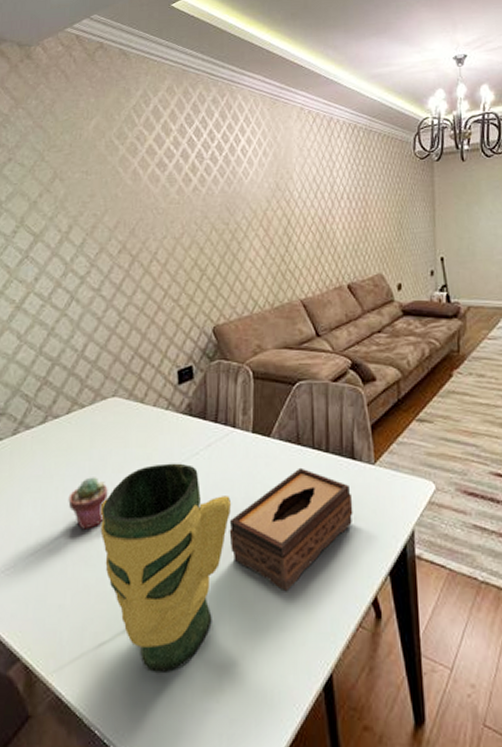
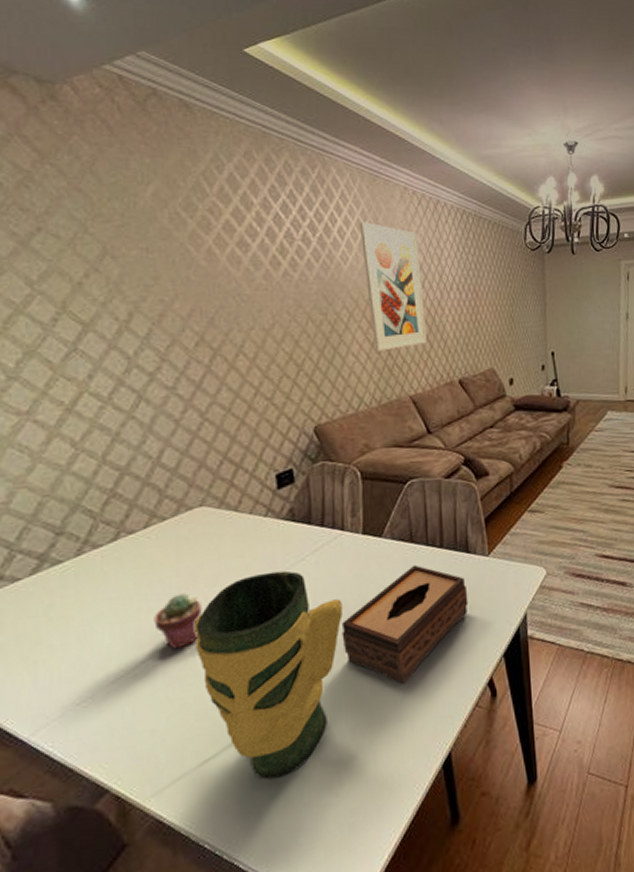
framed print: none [260,140,319,258] -> present [359,222,428,352]

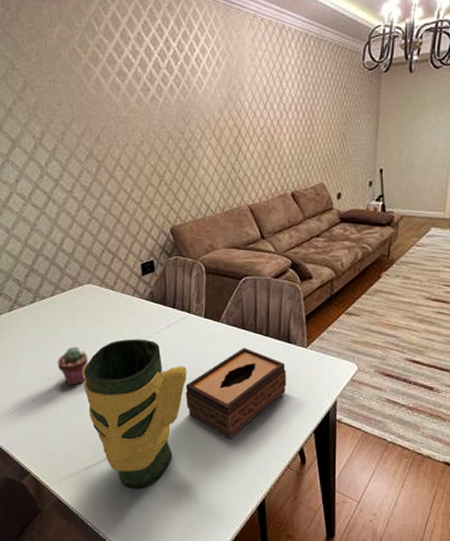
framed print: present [359,222,428,352] -> none [213,49,266,166]

